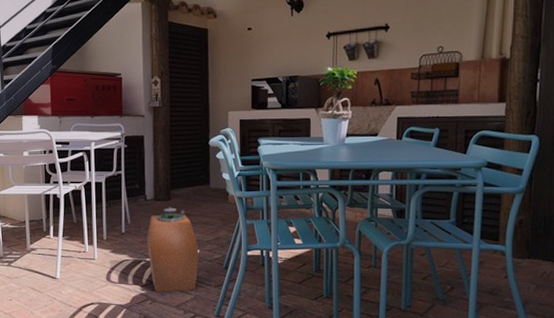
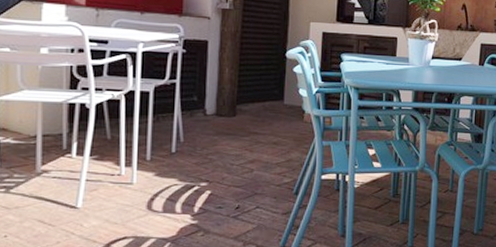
speaker: present [146,207,199,293] -> none [203,124,267,223]

